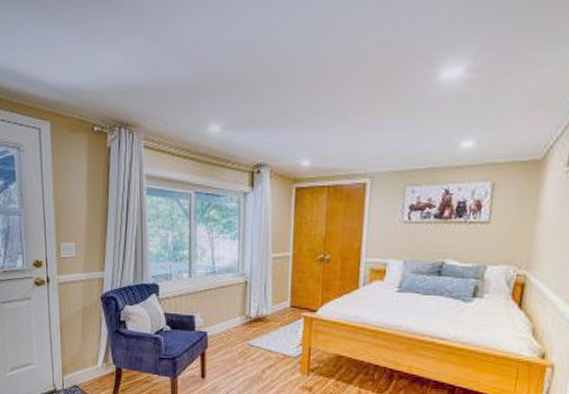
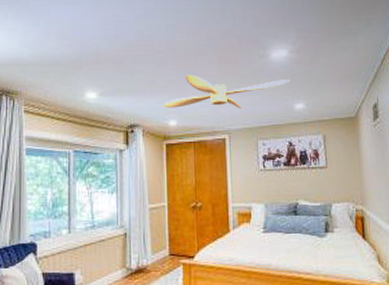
ceiling fan: none [296,102,461,147] -> present [163,74,291,109]

